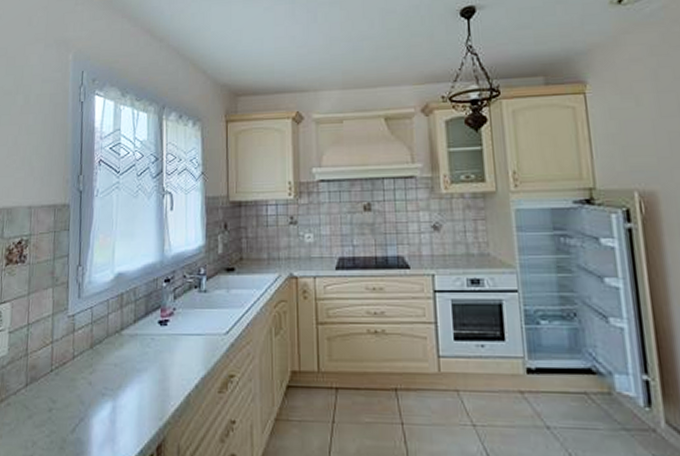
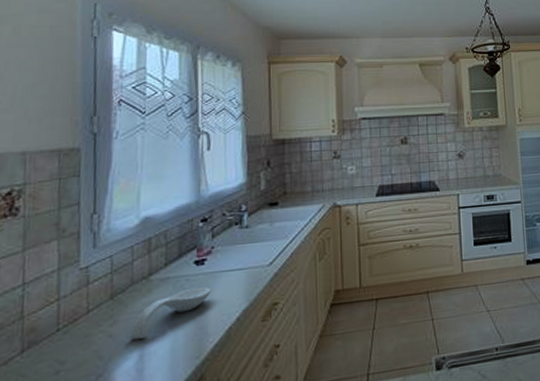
spoon rest: none [105,349,173,391] -> present [130,287,212,340]

